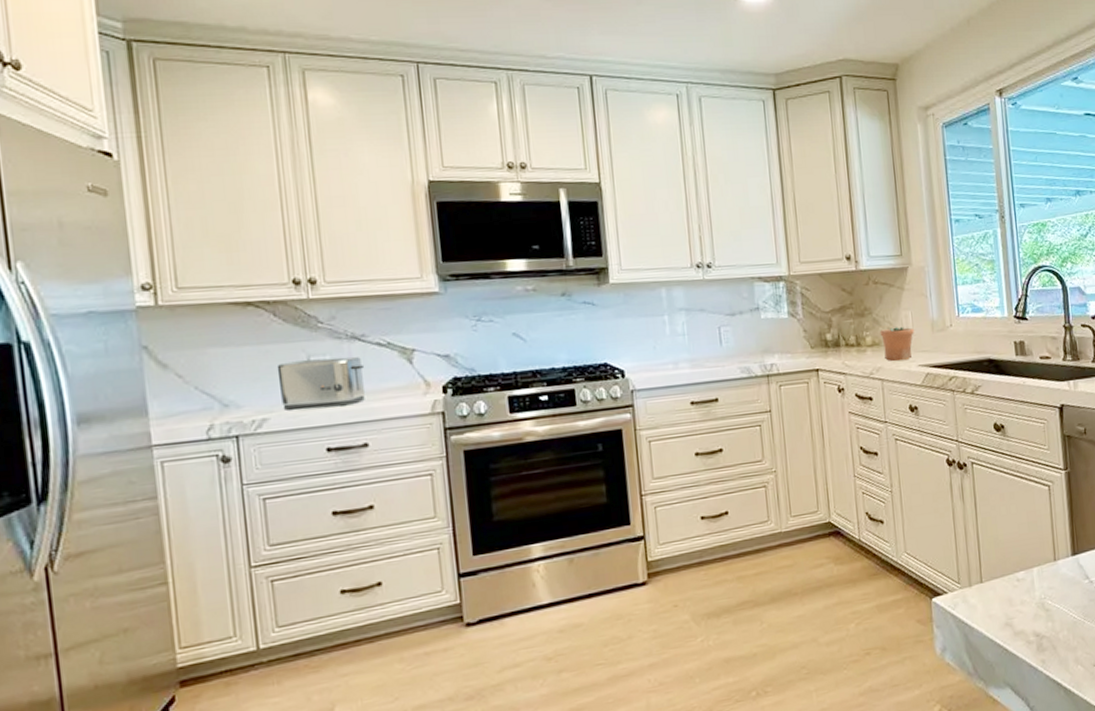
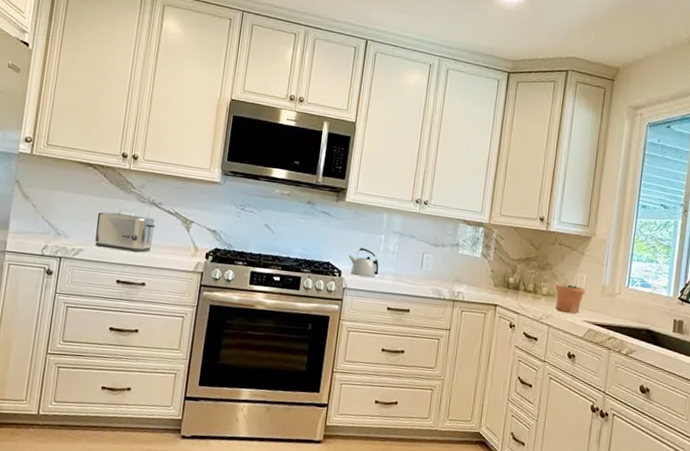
kettle: none [629,336,671,373] -> present [348,248,379,278]

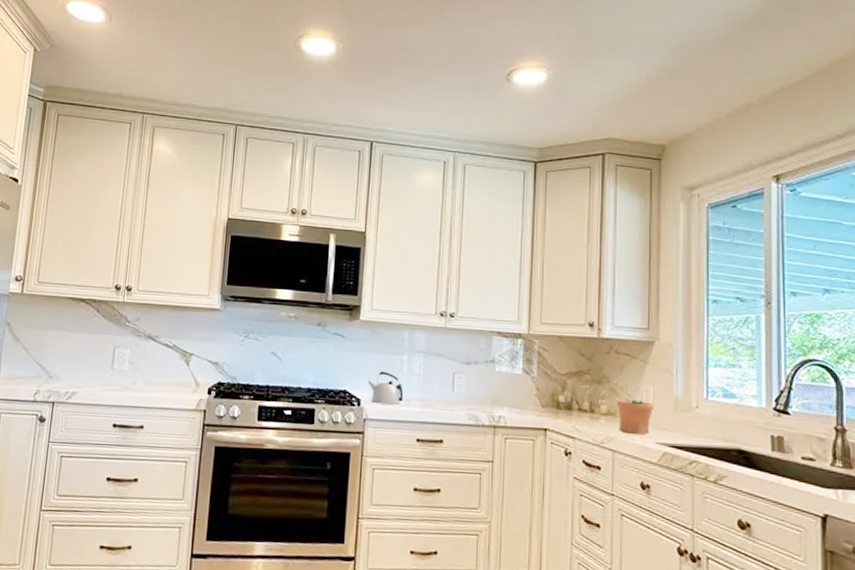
toaster: present [95,211,156,253] -> none [89,349,153,393]

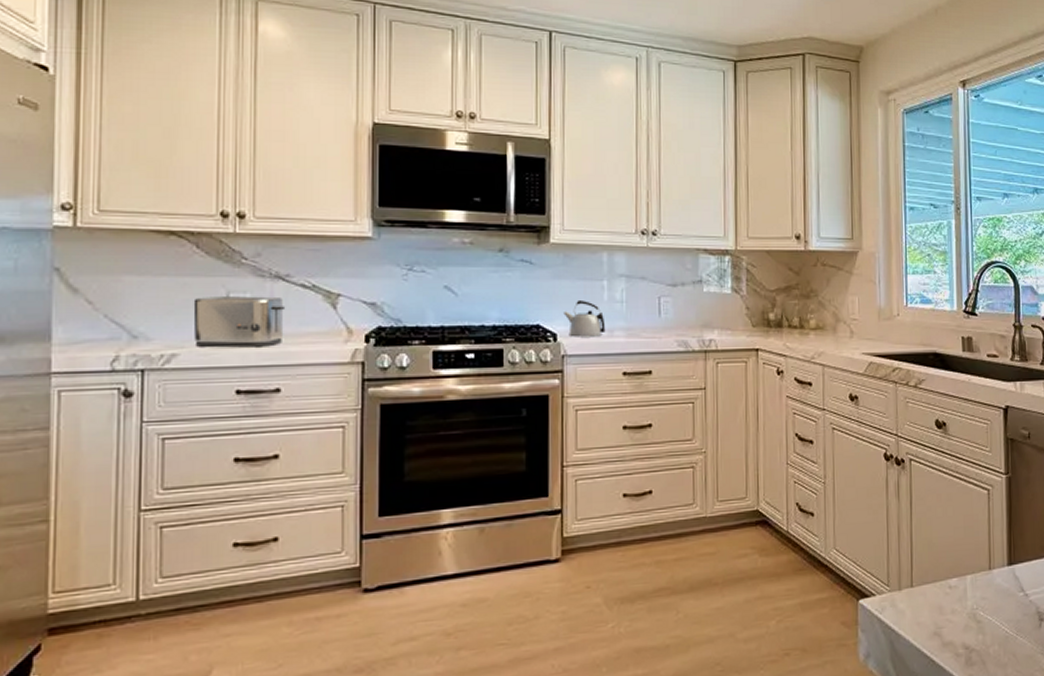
toaster: none [89,349,153,393] -> present [193,296,286,349]
planter: present [616,399,654,436] -> none [824,312,860,348]

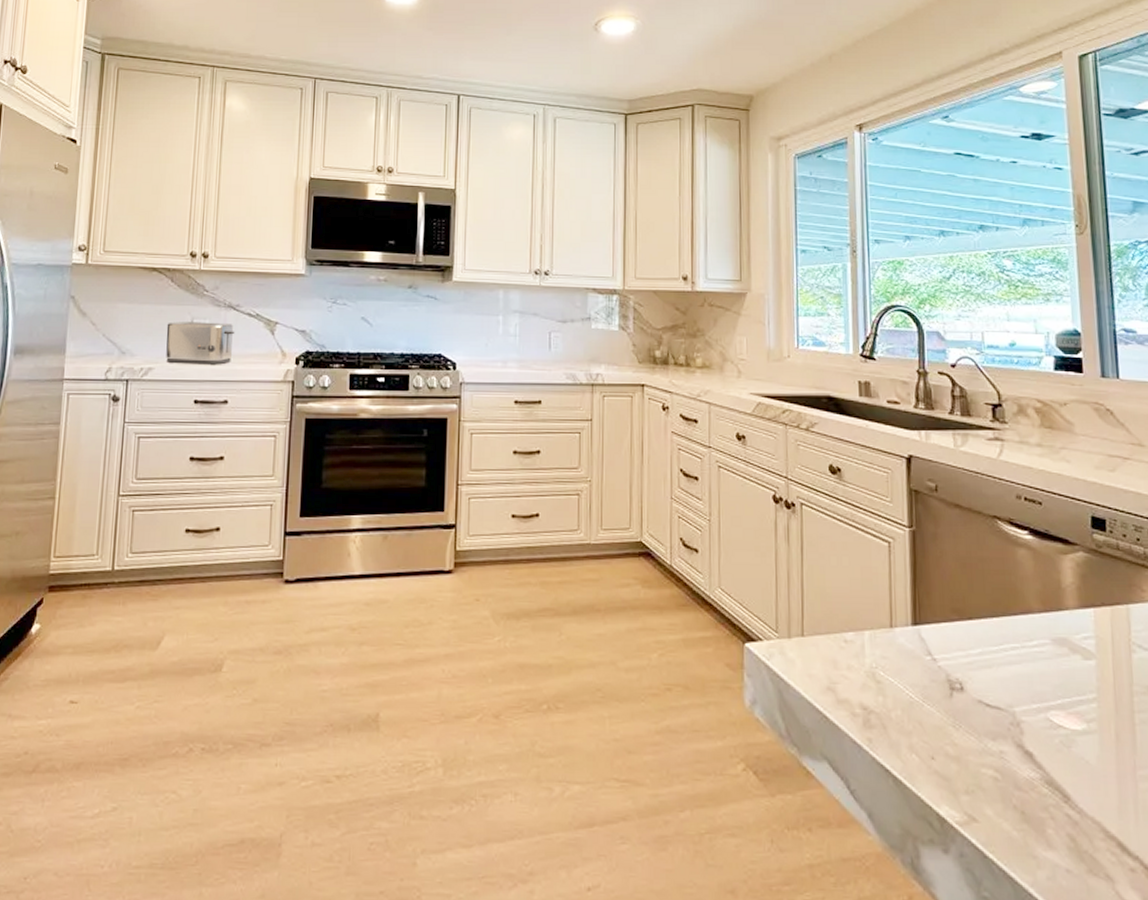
kettle: present [563,301,606,339] -> none [463,333,500,368]

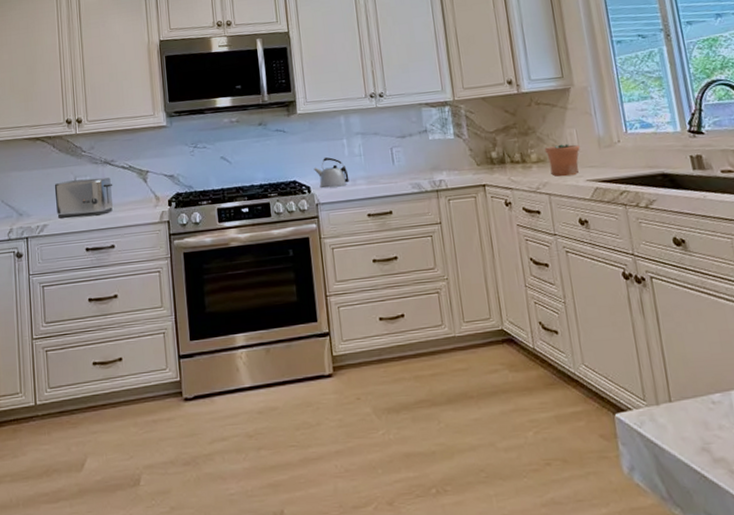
kettle: none [463,333,500,368] -> present [314,157,350,189]
planter: none [711,351,748,387] -> present [544,143,580,177]

